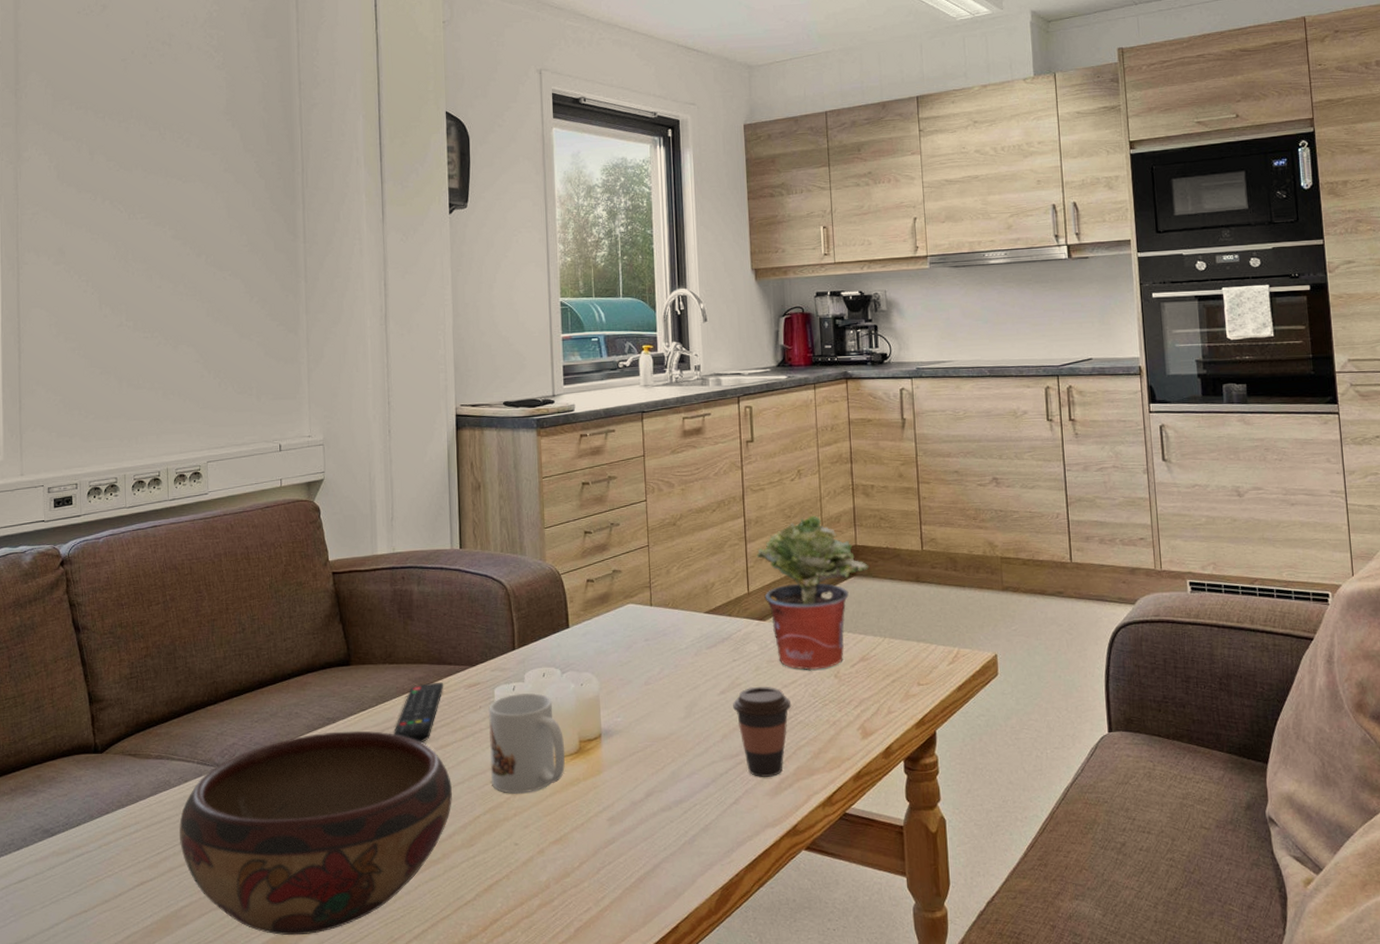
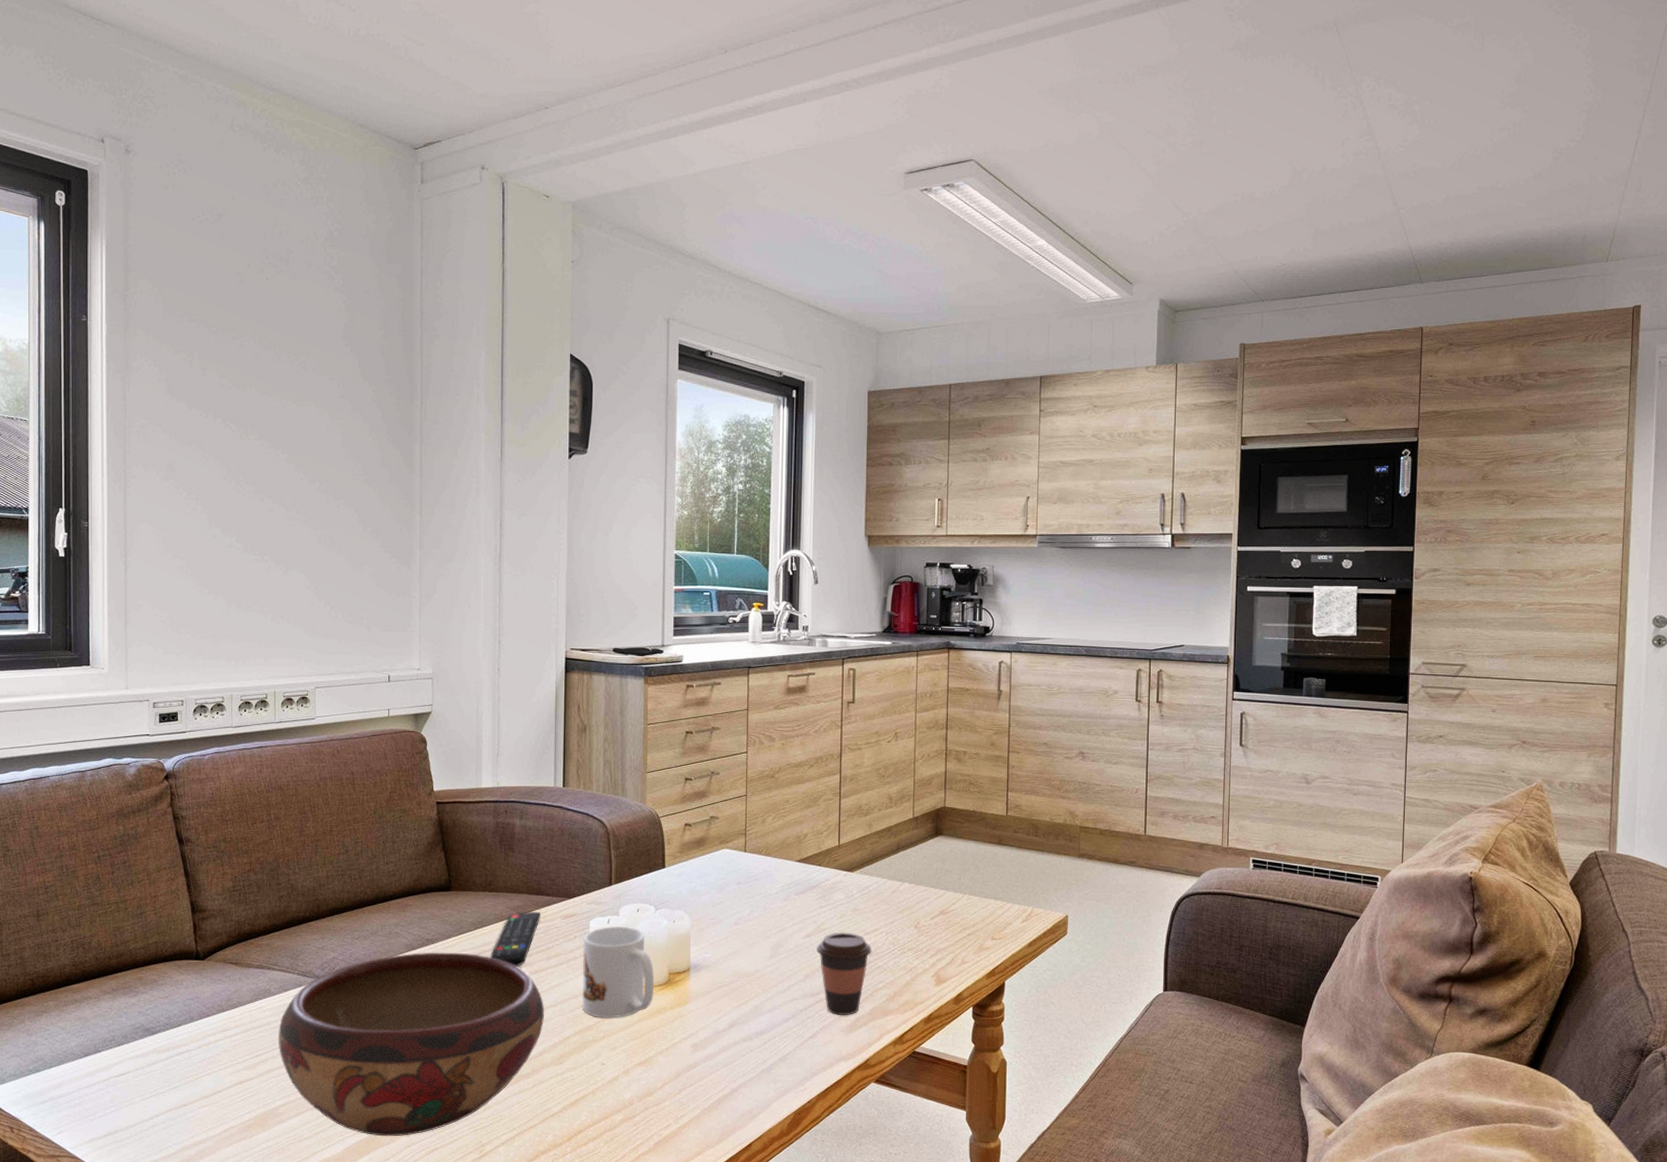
potted plant: present [756,515,869,671] -> none [849,776,956,921]

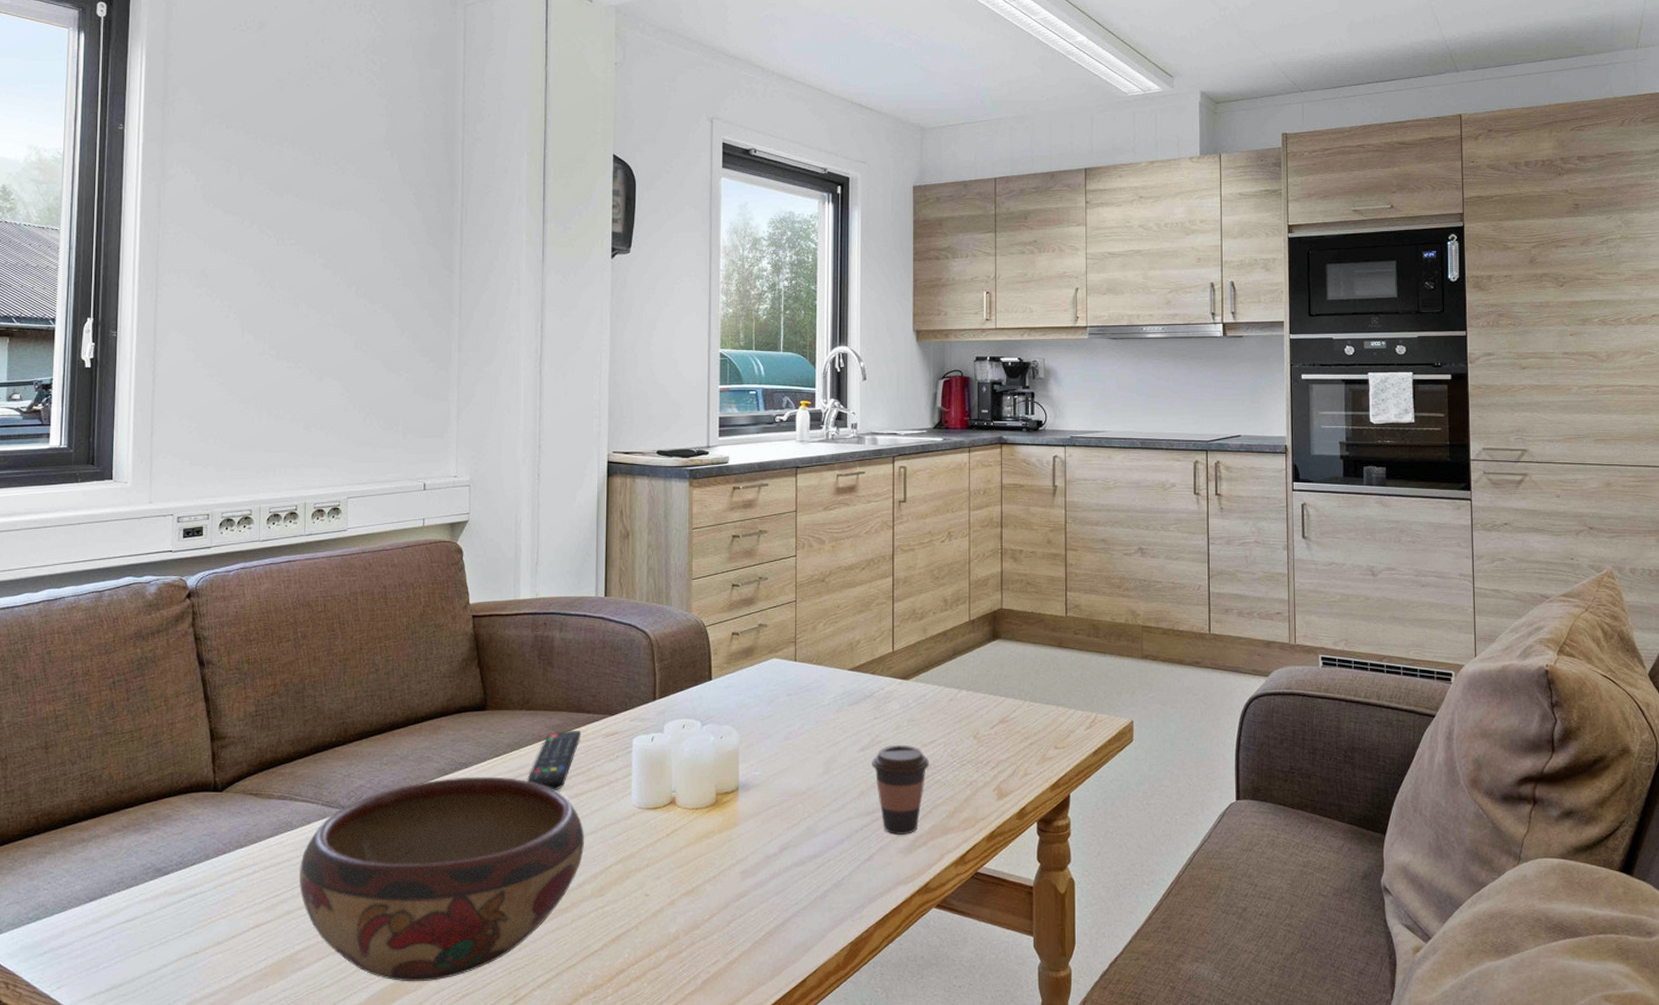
mug: present [582,926,655,1018] -> none [624,743,701,845]

